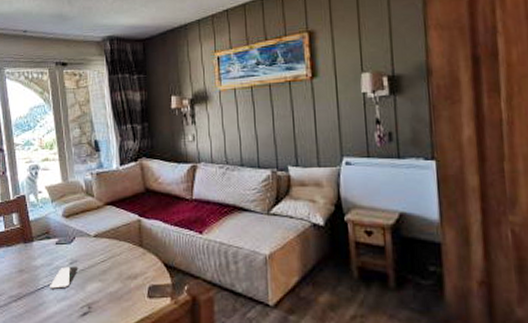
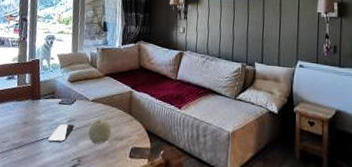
fruit: none [94,257,123,287] -> present [88,119,112,145]

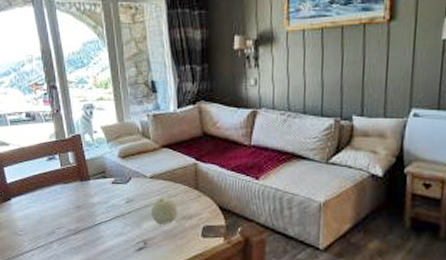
smartphone: present [48,124,75,143] -> none [107,205,135,226]

